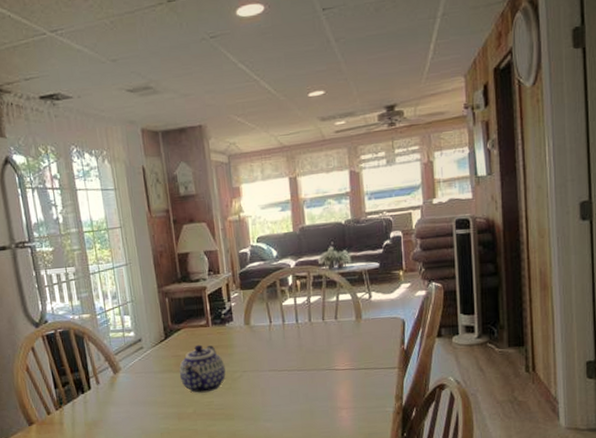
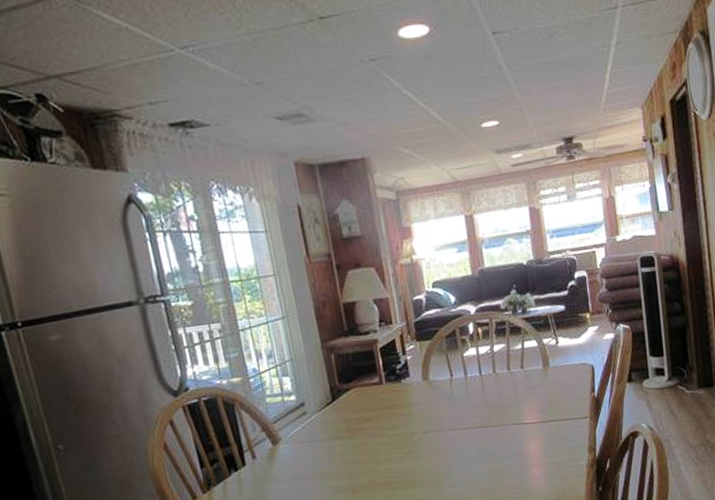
teapot: present [179,344,226,394] -> none [350,404,404,461]

